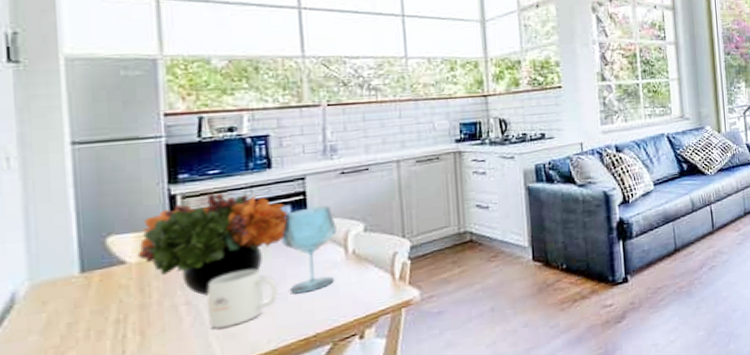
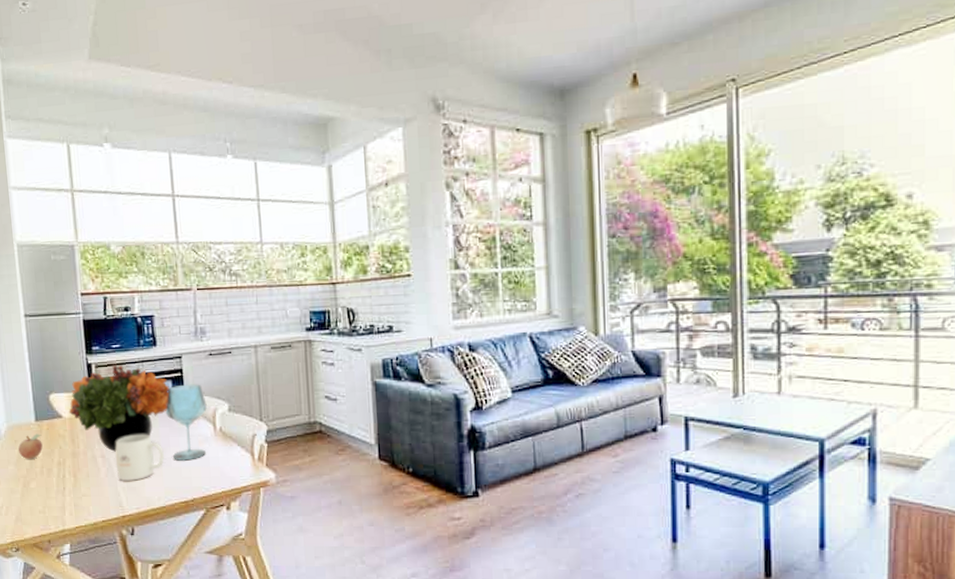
fruit: none [48,288,91,325] -> present [18,434,43,460]

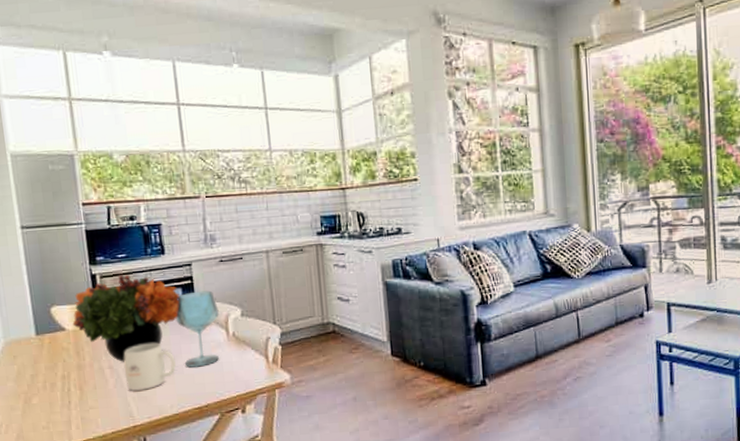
fruit: present [18,434,43,460] -> none [18,348,45,376]

